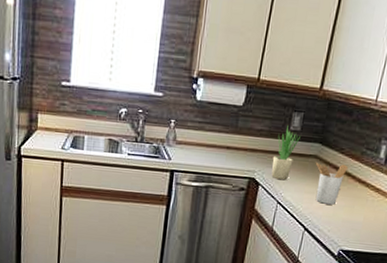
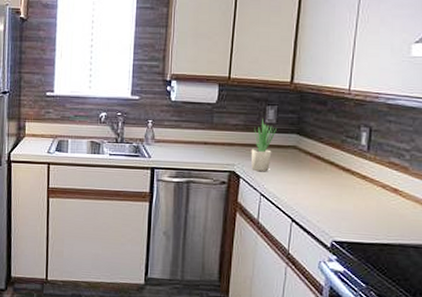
utensil holder: present [315,163,348,205] -> none [295,153,329,194]

